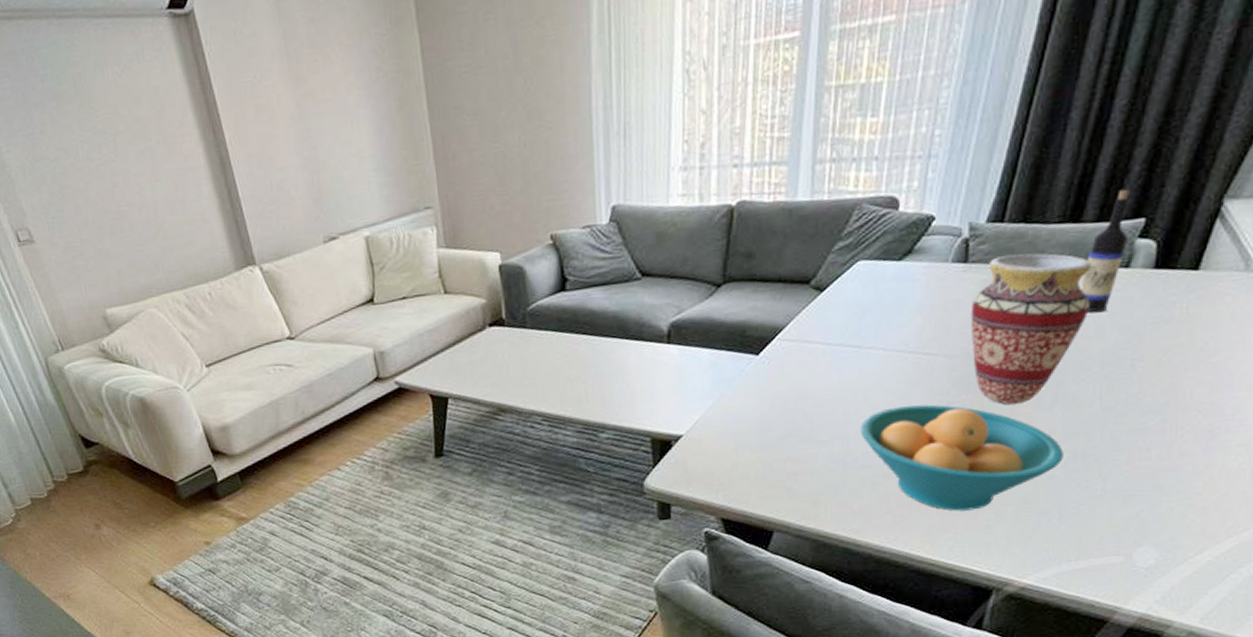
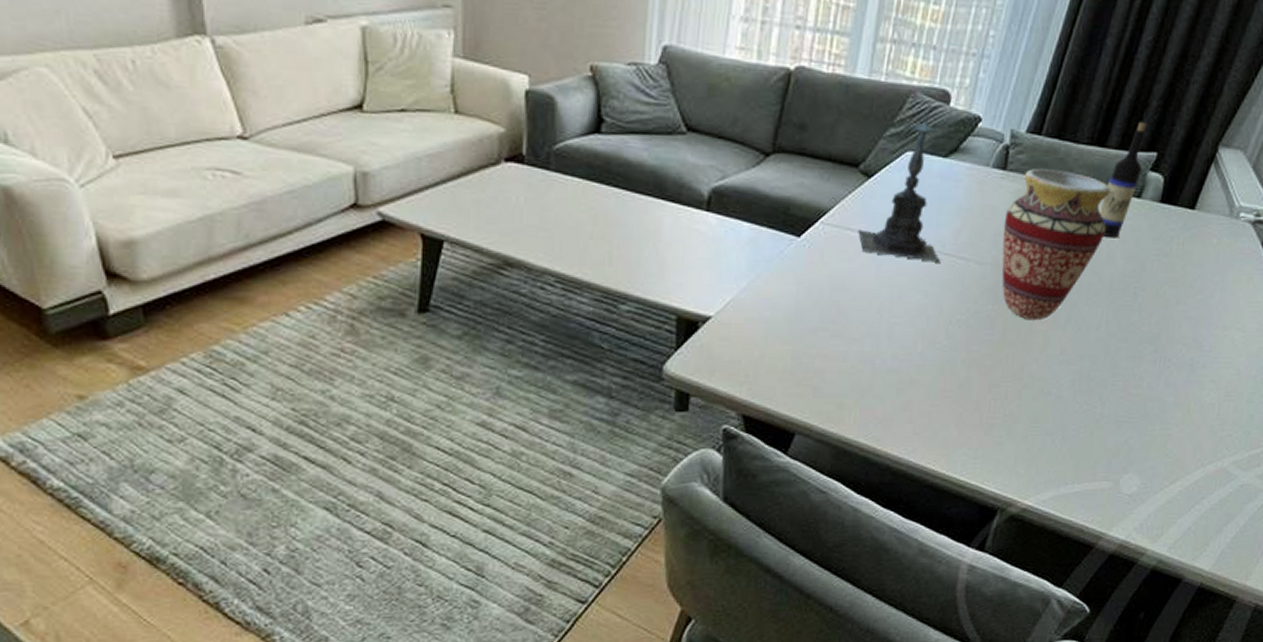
candle holder: none [816,214,904,362] -> present [858,106,940,262]
fruit bowl: present [860,404,1064,511] -> none [891,310,1072,425]

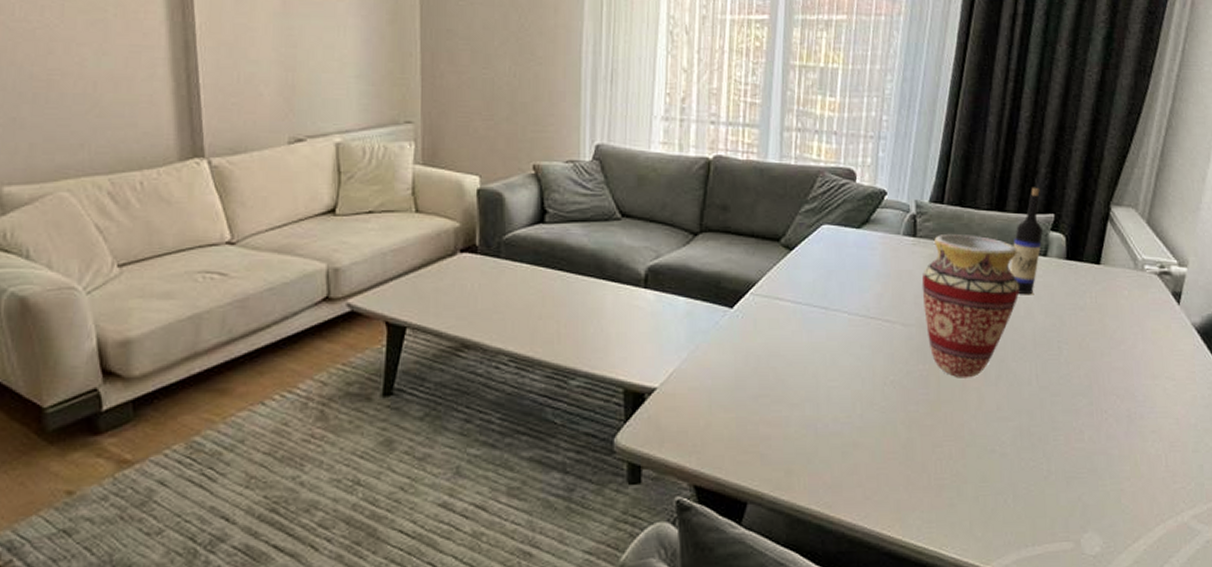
candle holder: present [858,106,940,262] -> none [786,183,866,326]

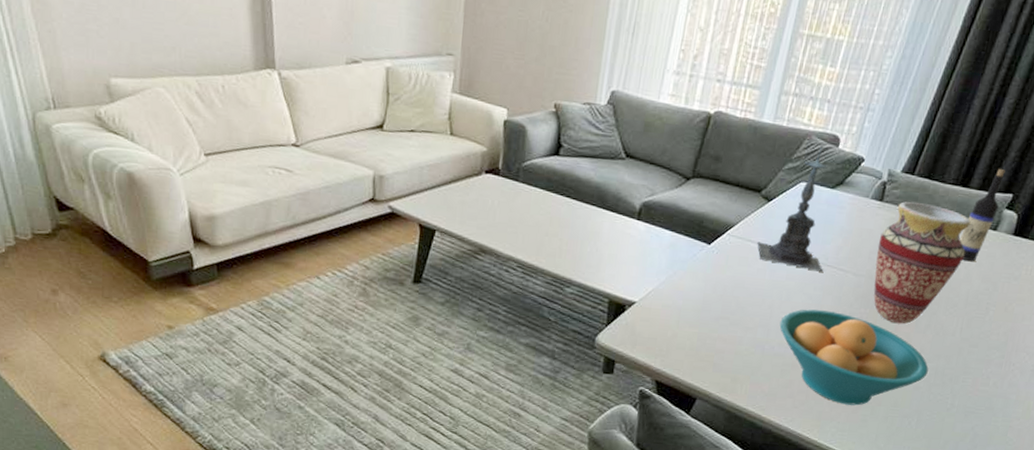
candle holder: none [786,183,866,326] -> present [757,147,828,272]
fruit bowl: none [829,372,1012,487] -> present [779,309,929,406]

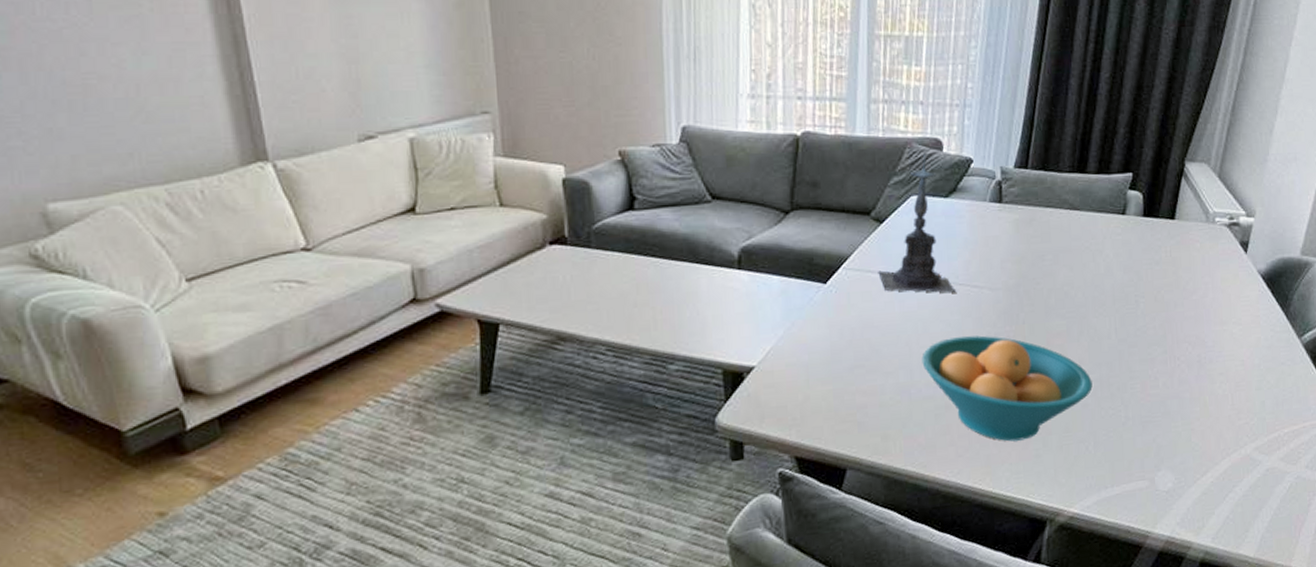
vase: present [873,201,971,324] -> none [1007,197,1100,337]
wine bottle: present [960,169,1006,262] -> none [1091,148,1121,253]

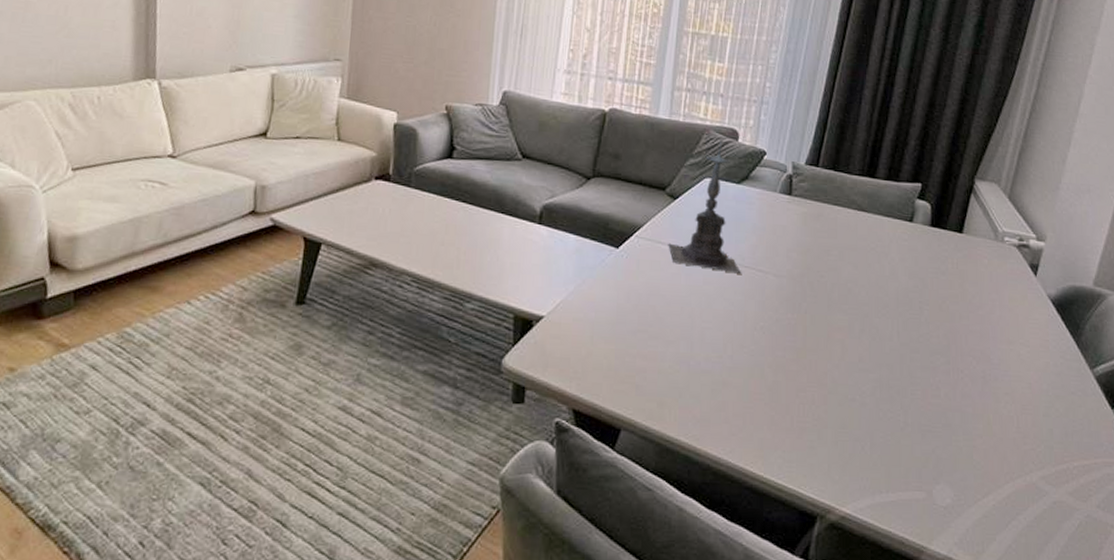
fruit bowl: present [921,335,1093,442] -> none [703,317,872,429]

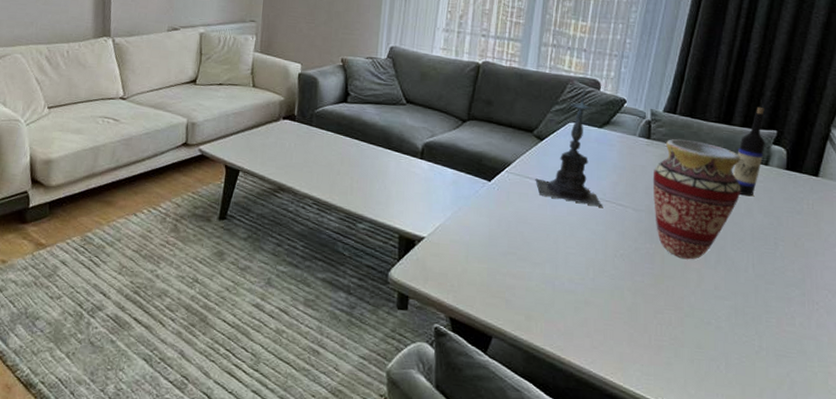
vase: none [794,195,885,330] -> present [652,139,741,260]
wine bottle: none [878,158,910,257] -> present [733,107,765,197]

